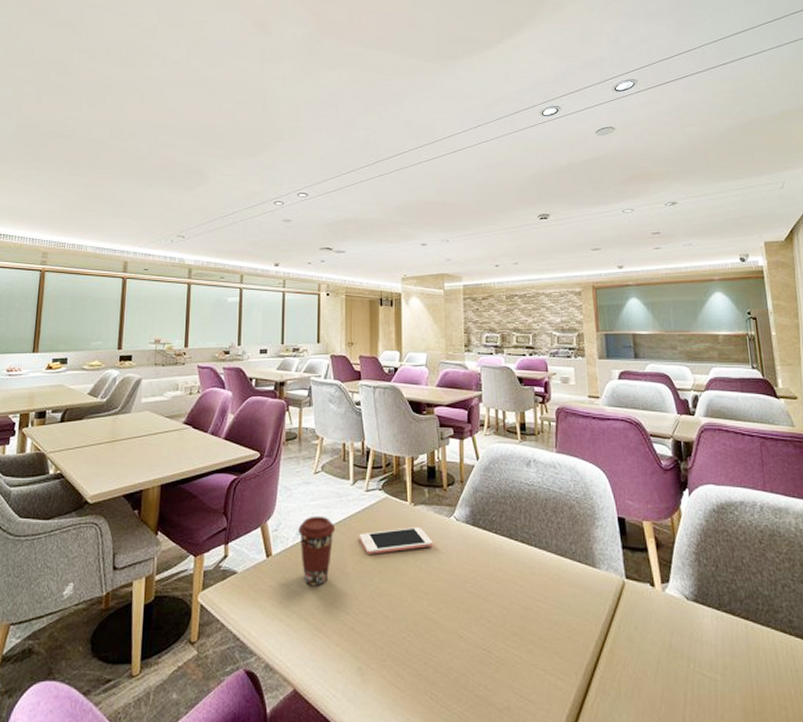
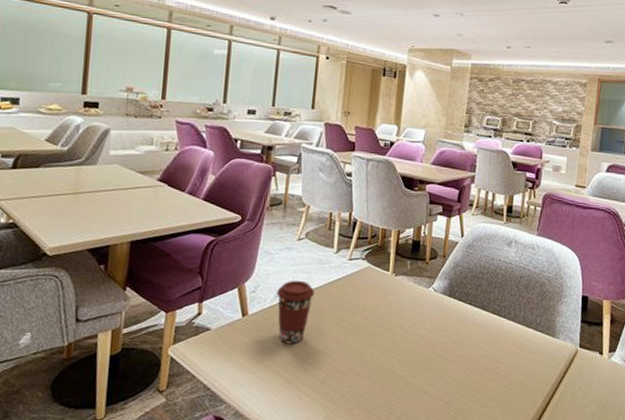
cell phone: present [358,527,433,554] -> none [337,295,409,318]

